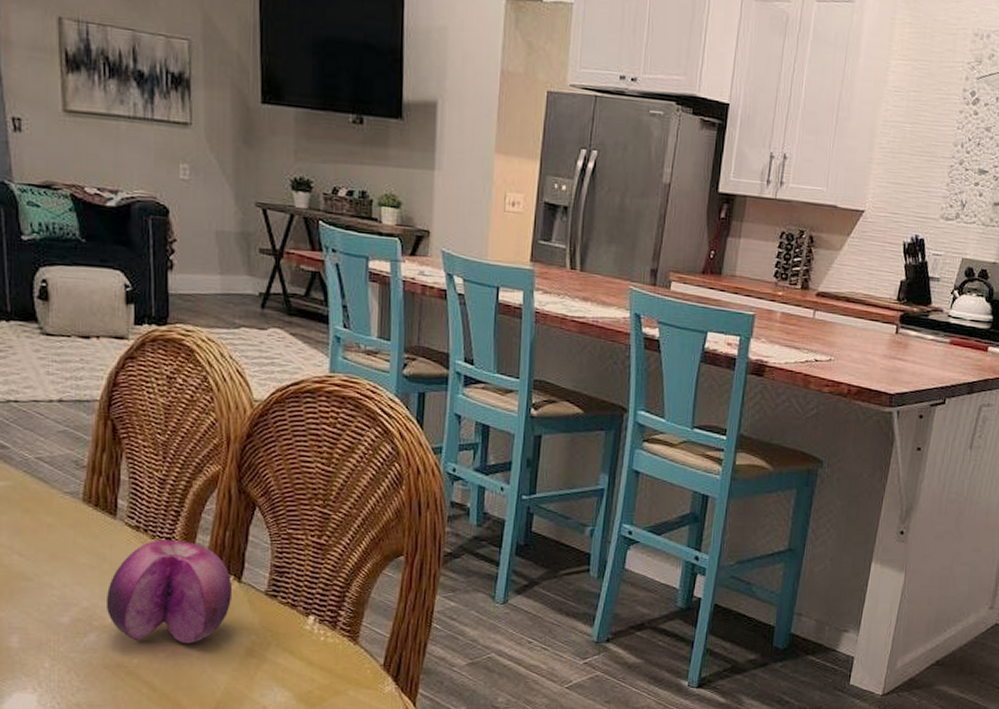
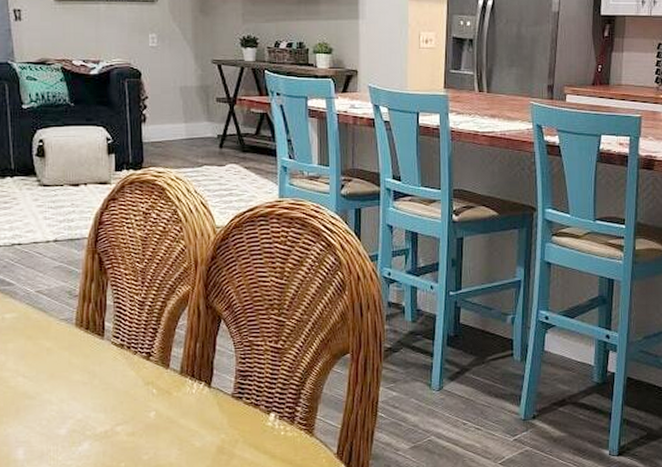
fruit: present [106,540,233,644] -> none [96,354,204,447]

